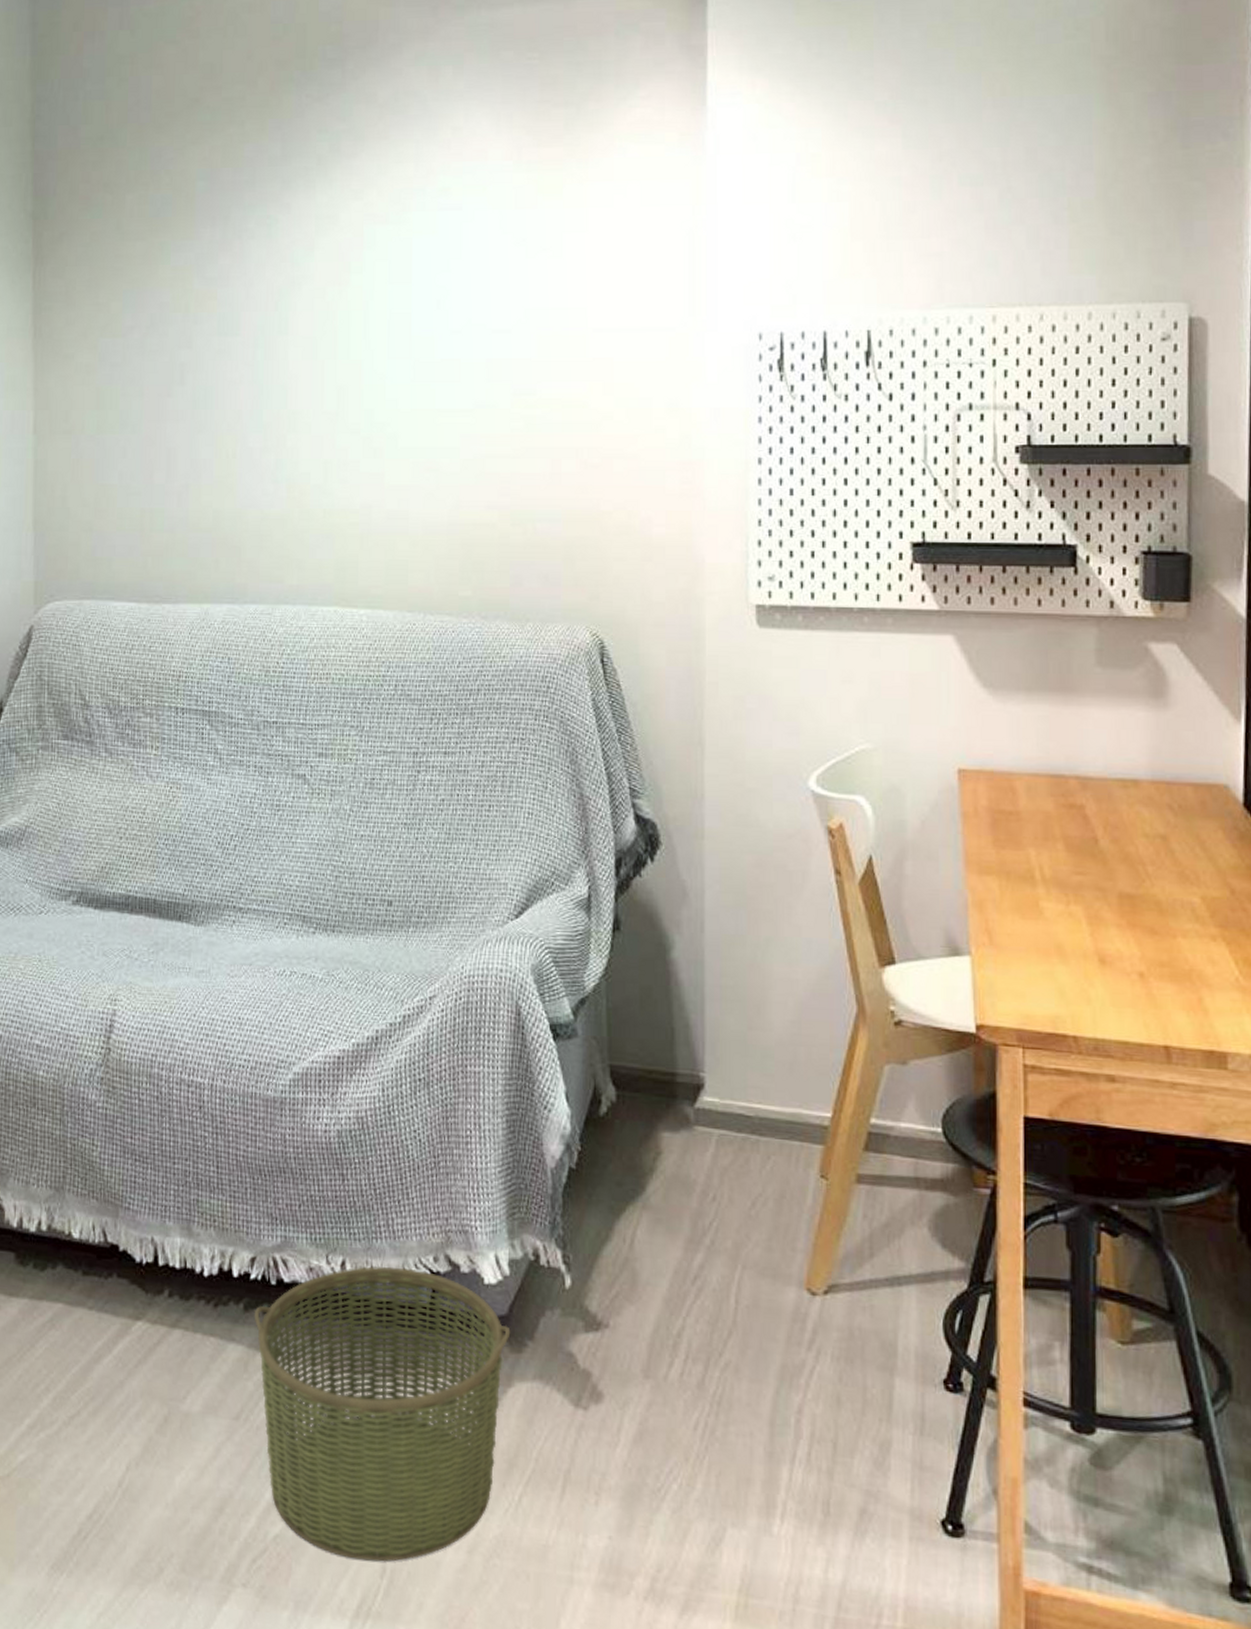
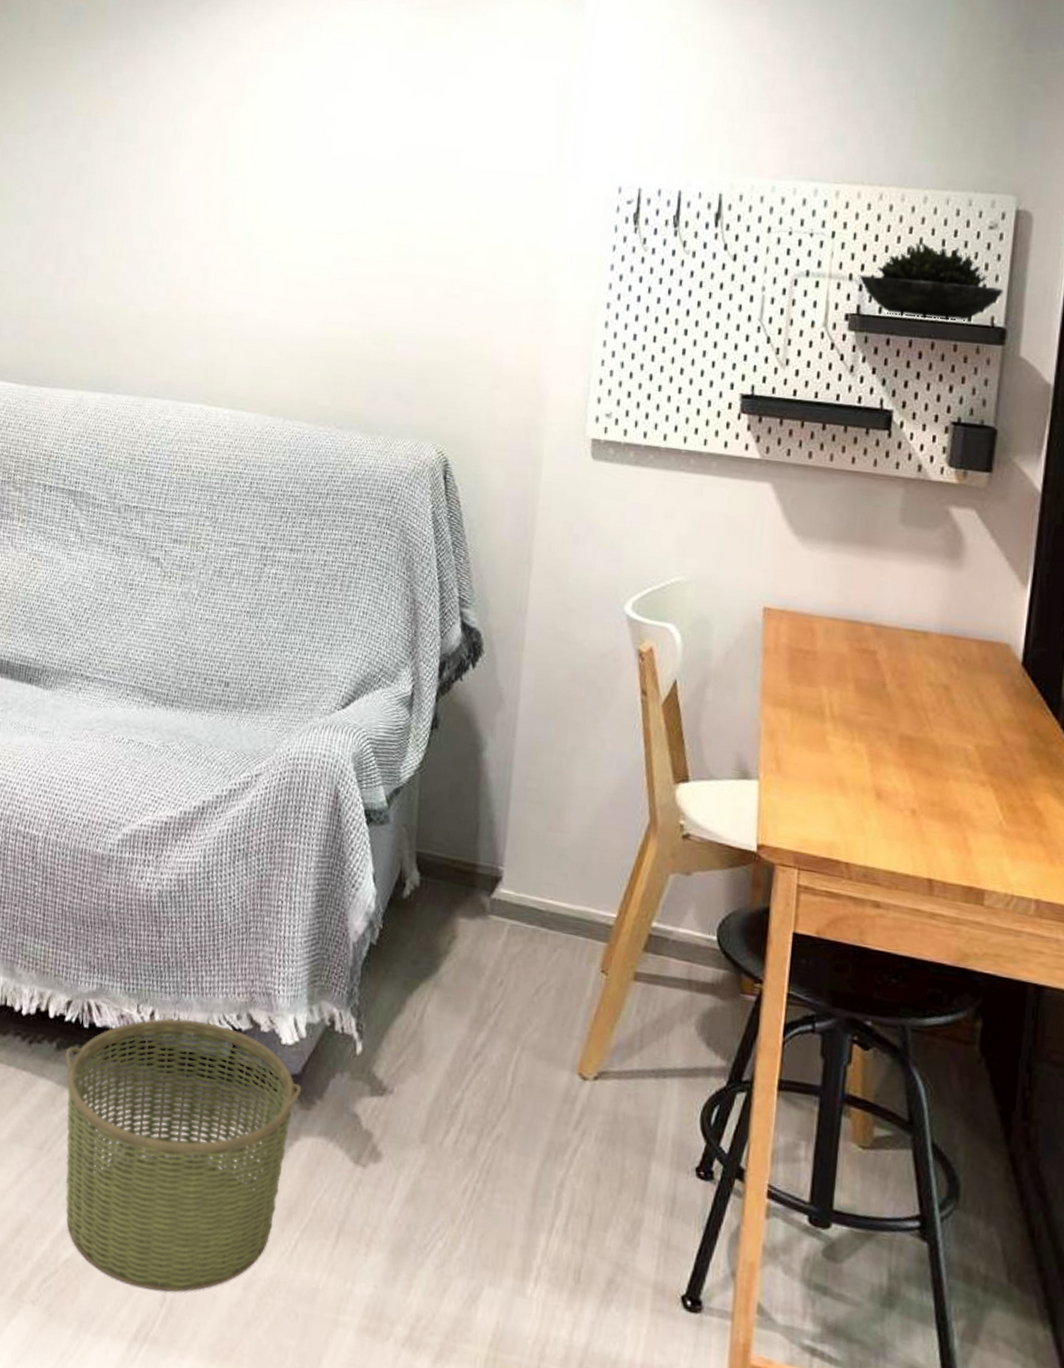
succulent plant: none [1025,362,1184,442] -> present [857,242,1004,321]

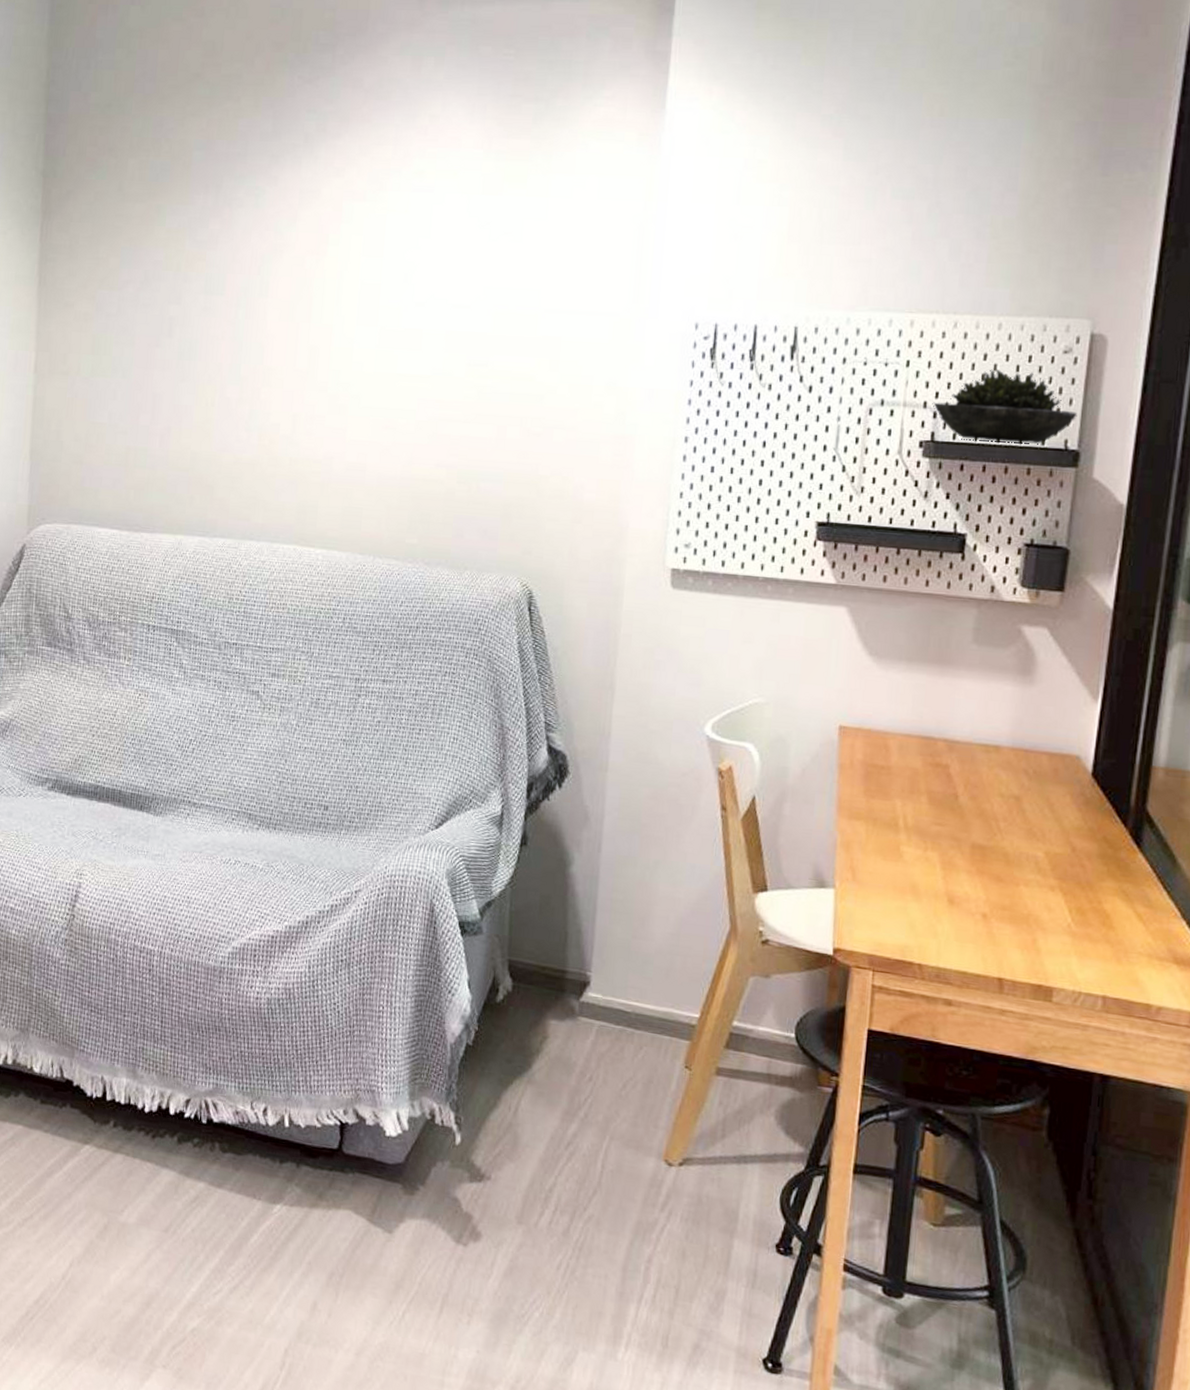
basket: present [65,1018,302,1292] -> none [185,1114,406,1357]

